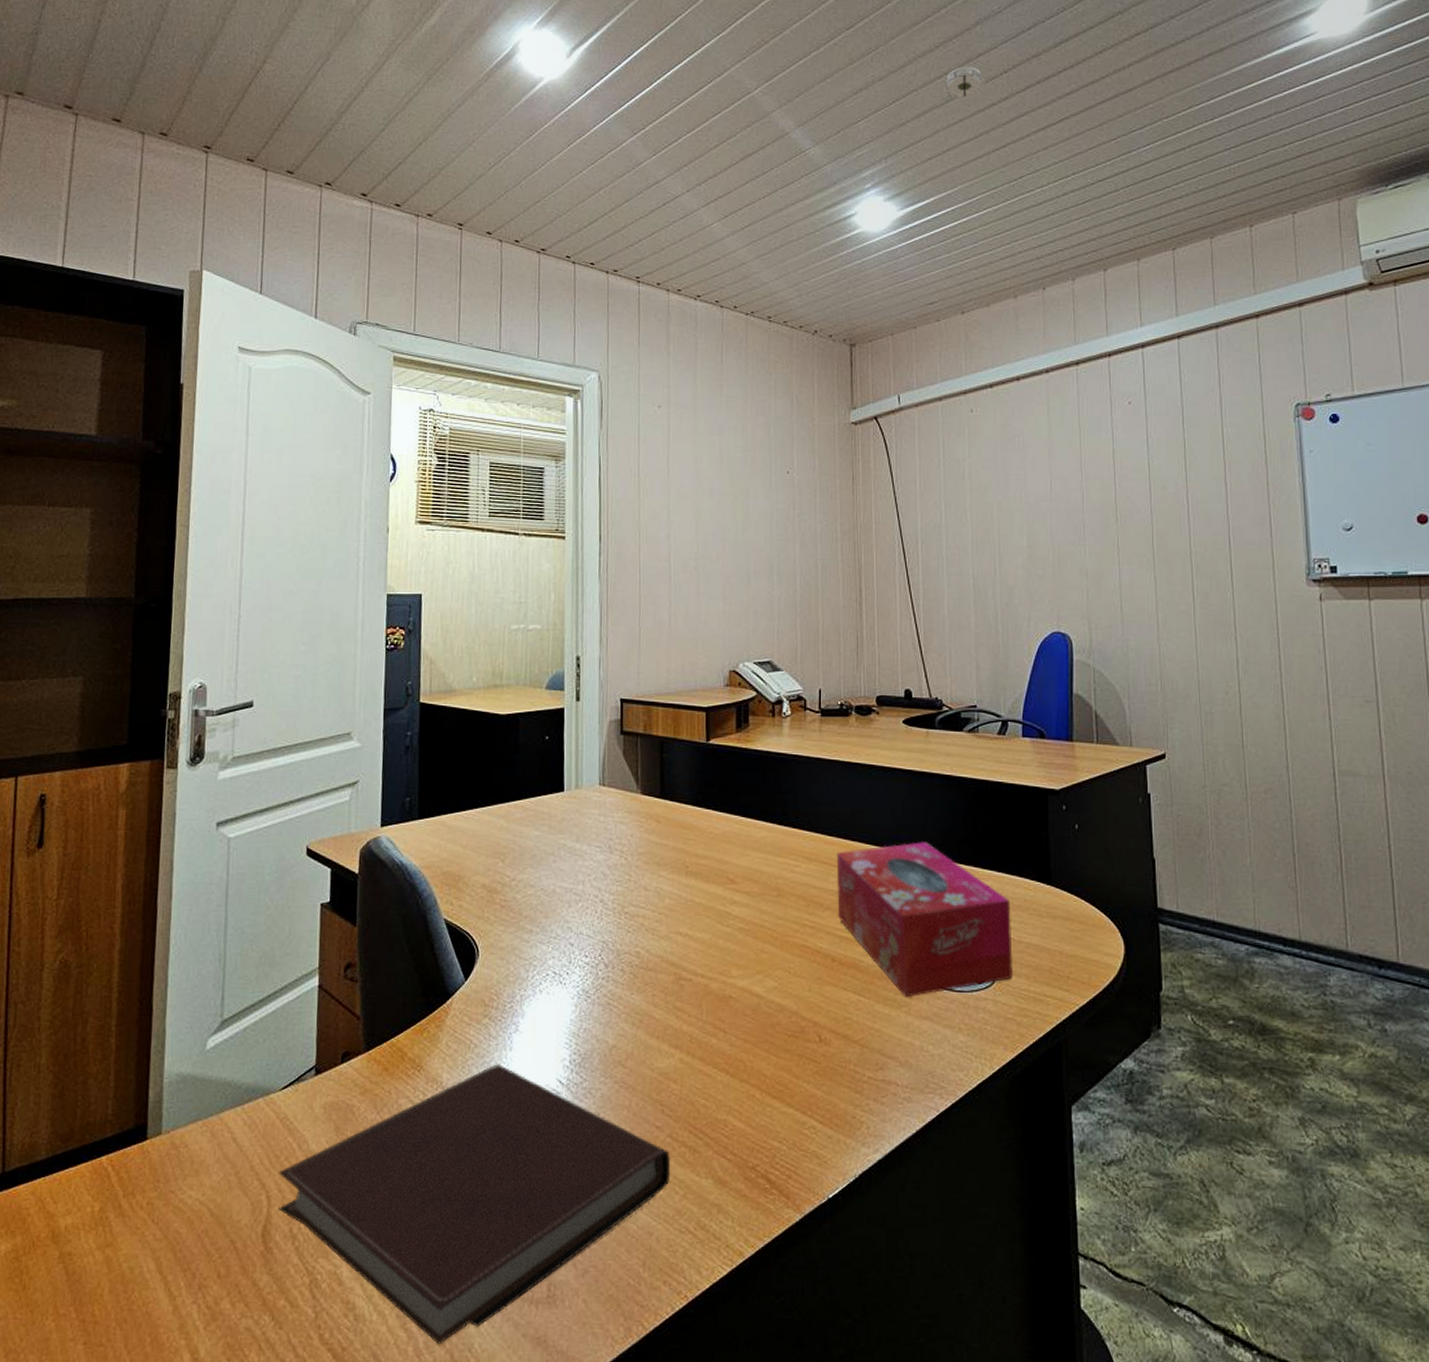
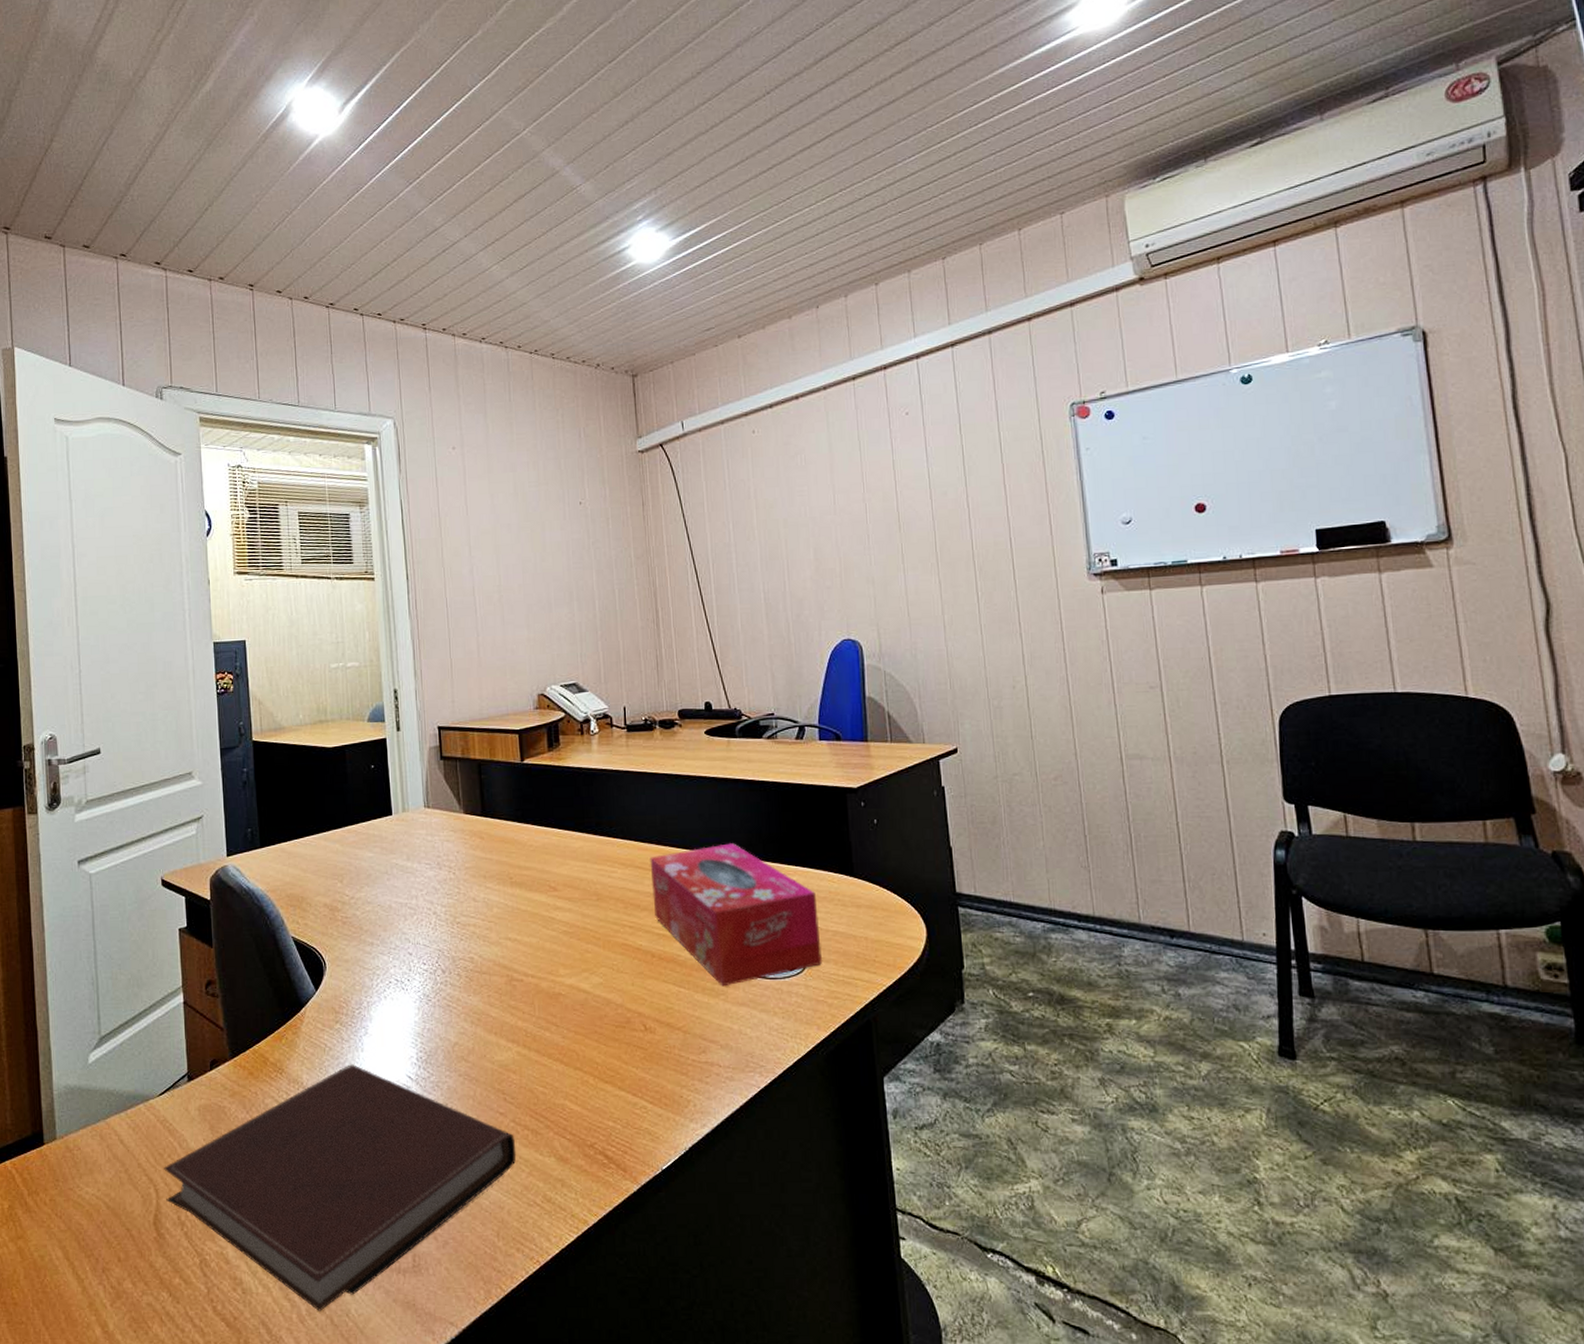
smoke detector: present [942,66,985,101] -> none [707,90,749,127]

